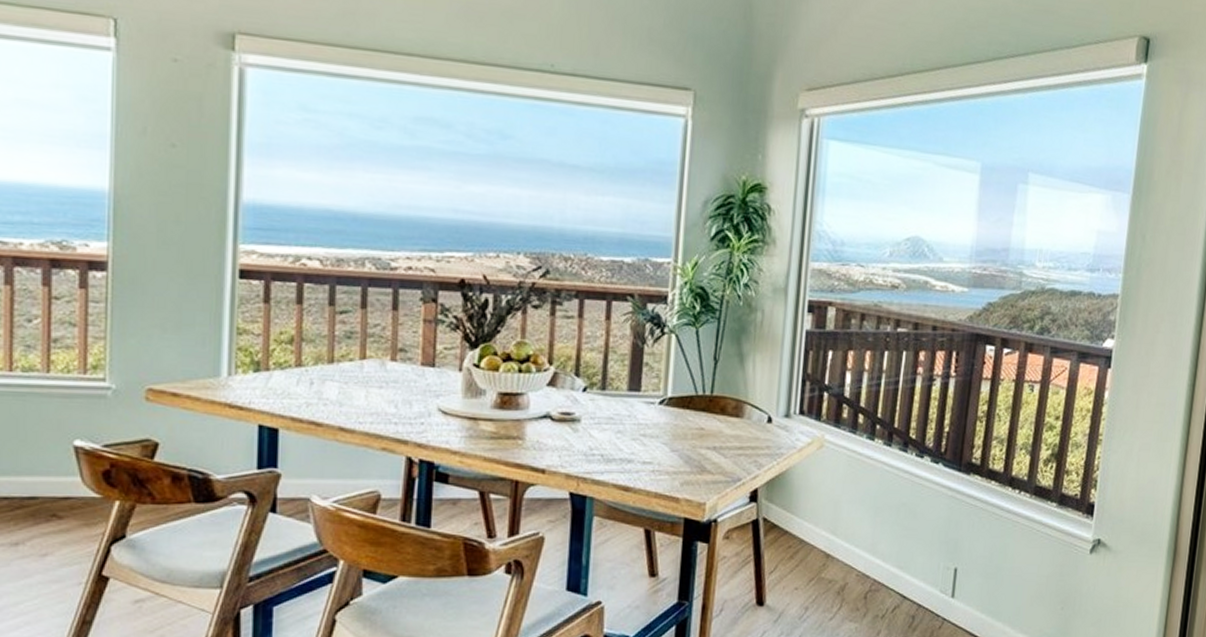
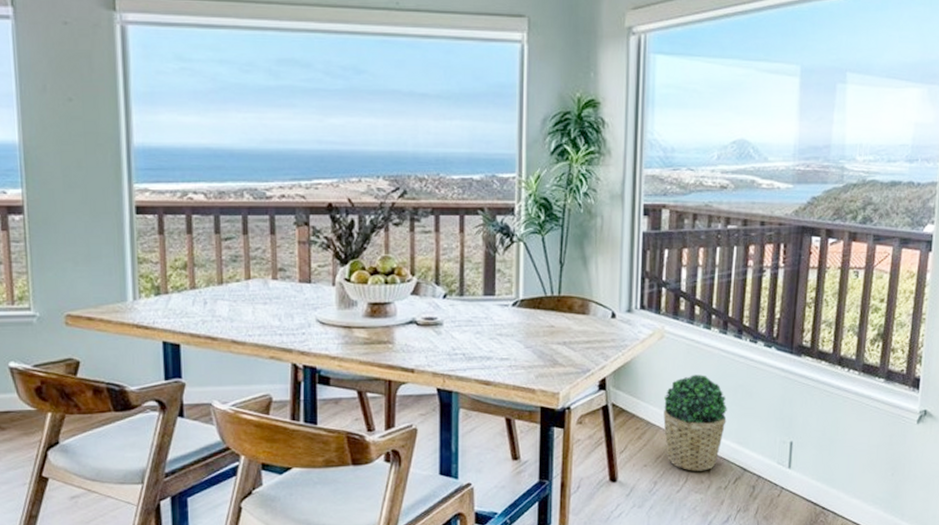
potted plant: none [818,489,888,597] -> present [663,375,727,471]

